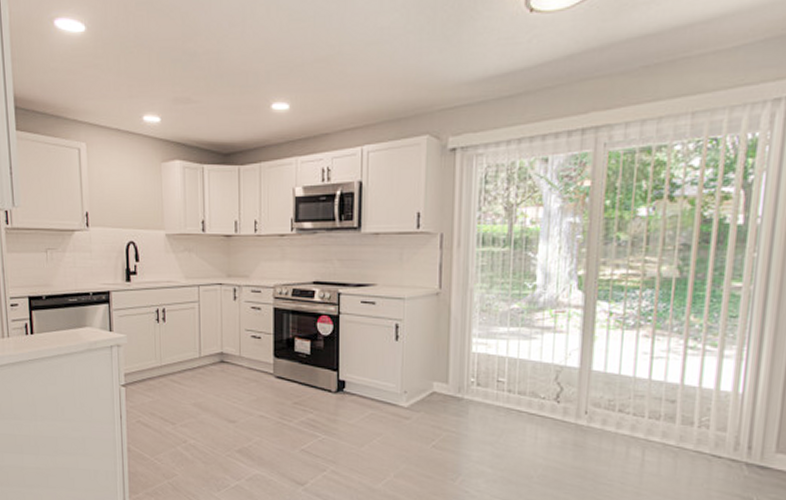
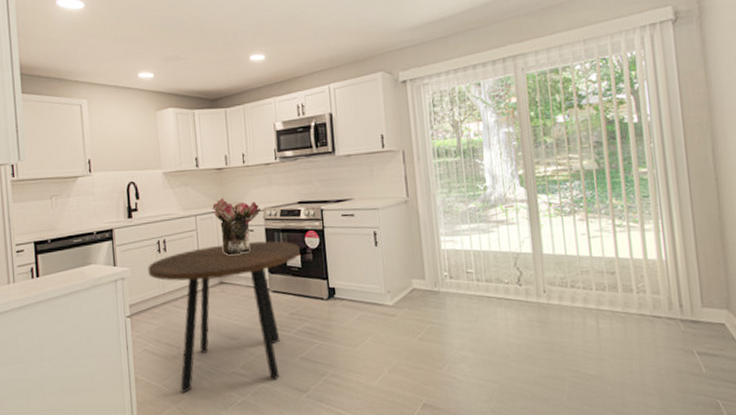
dining table: none [145,321,310,469] -> present [148,241,300,393]
bouquet: none [217,269,271,333] -> present [212,198,261,255]

